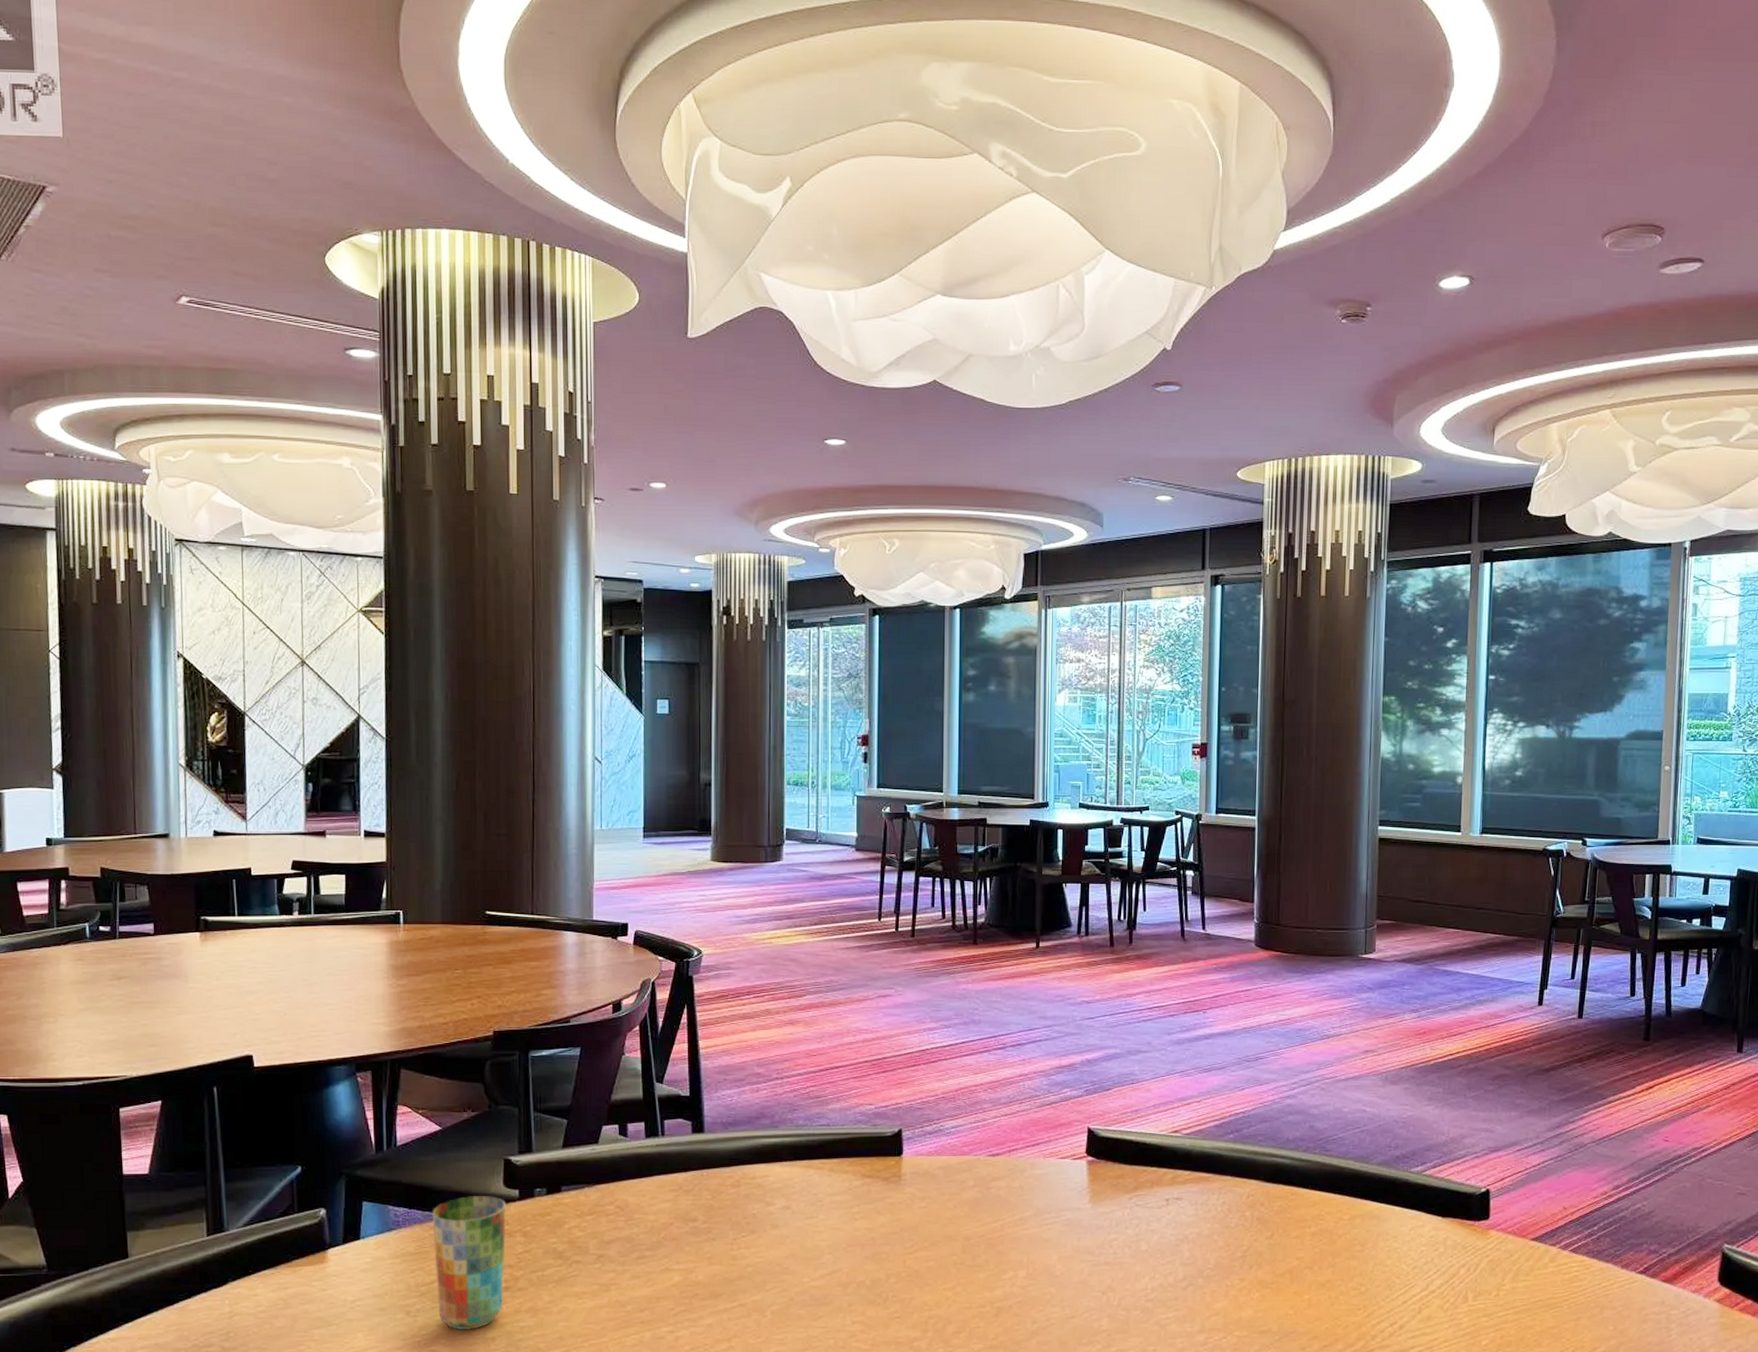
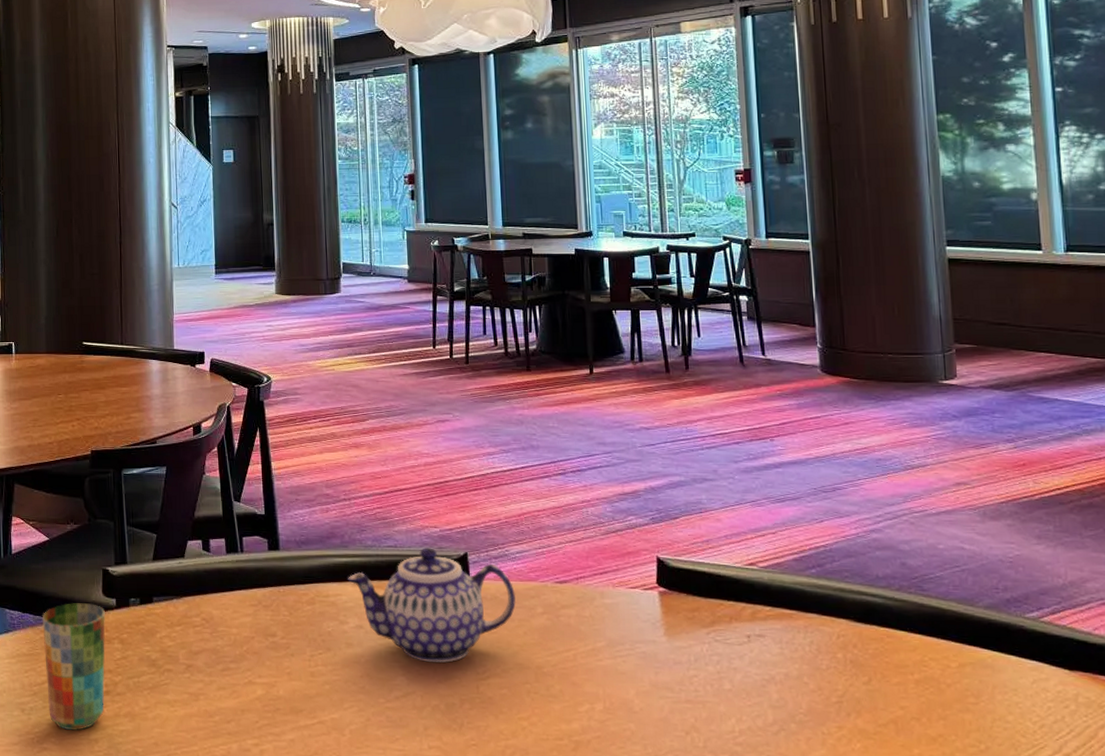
teapot: none [775,1125,947,1240] -> present [347,548,516,664]

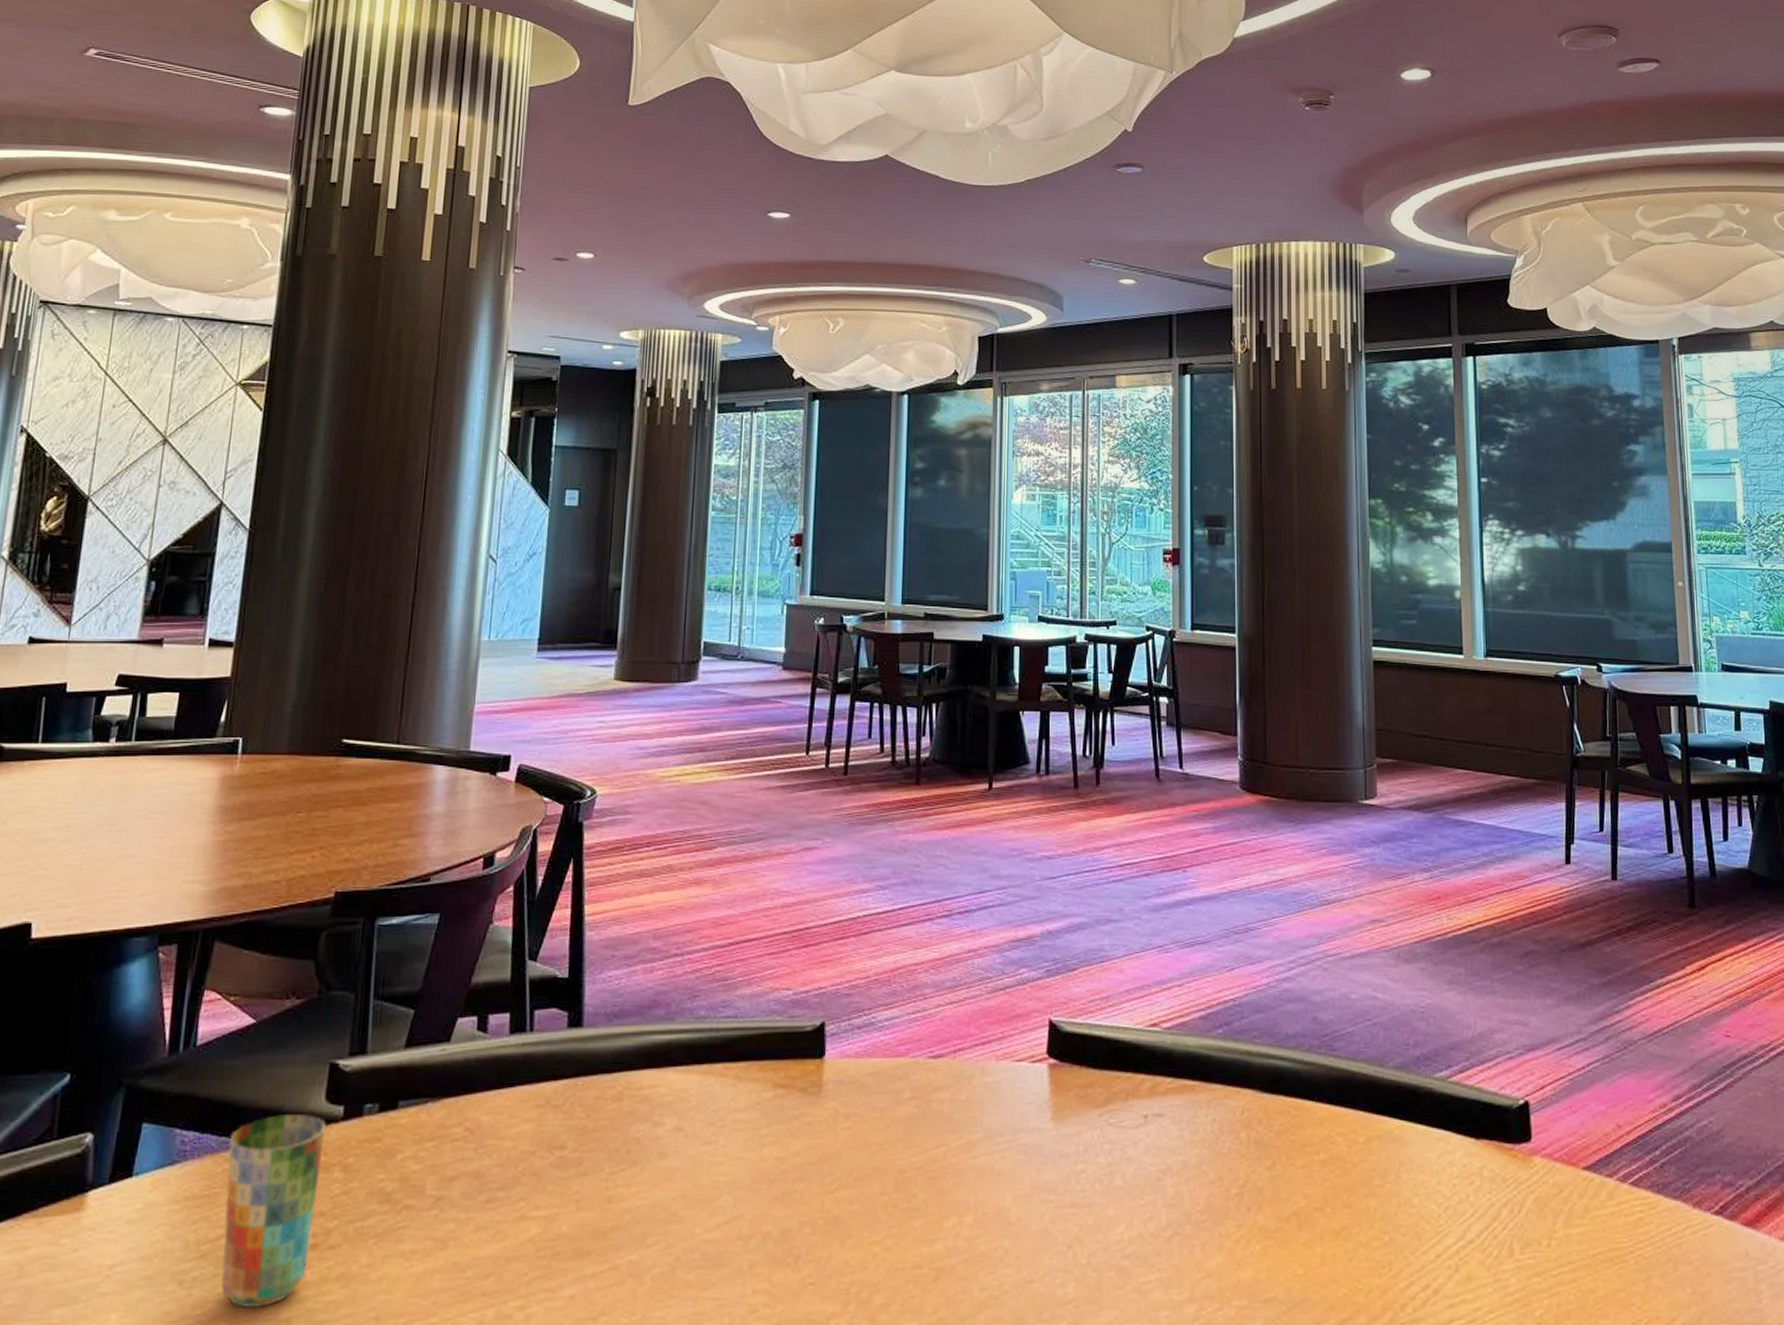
teapot: present [347,548,516,664] -> none [668,1017,879,1174]

